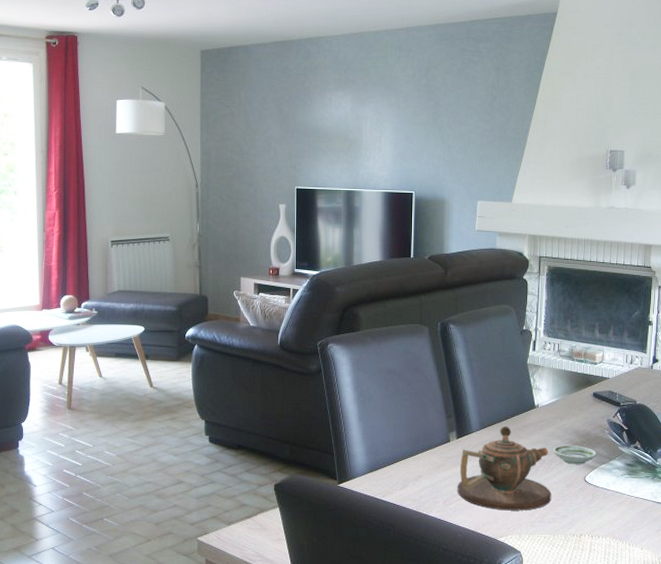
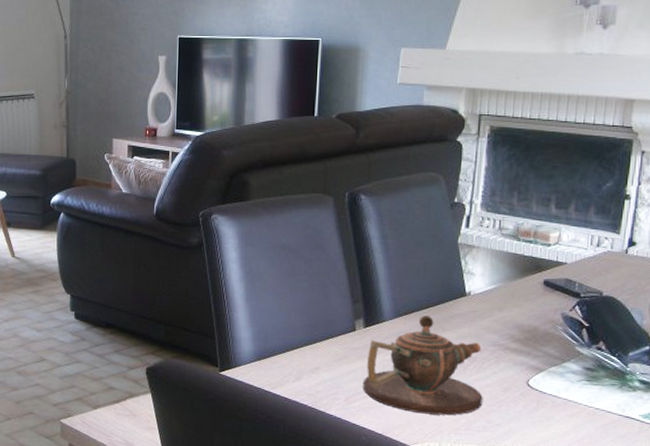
saucer: present [553,445,597,464] -> none [487,341,545,365]

